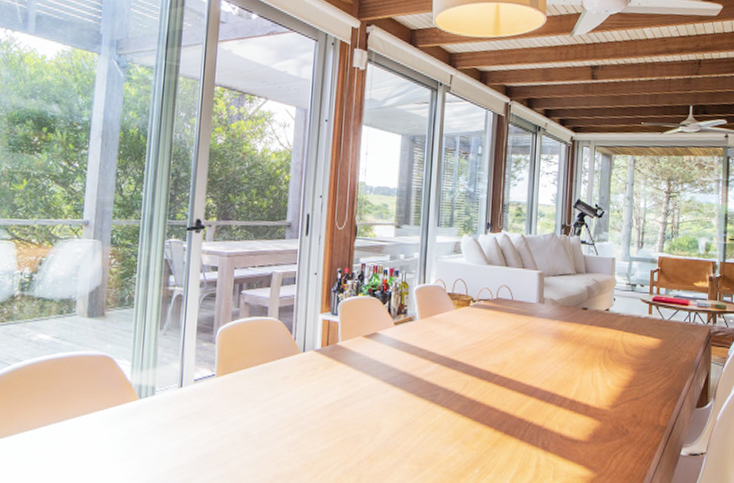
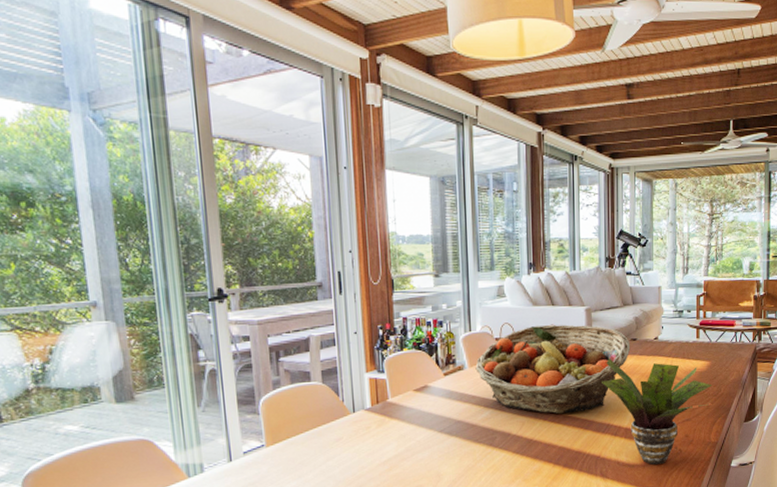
fruit basket: none [425,285,581,378] -> present [475,324,631,414]
potted plant: none [549,324,663,444] -> present [602,358,712,465]

